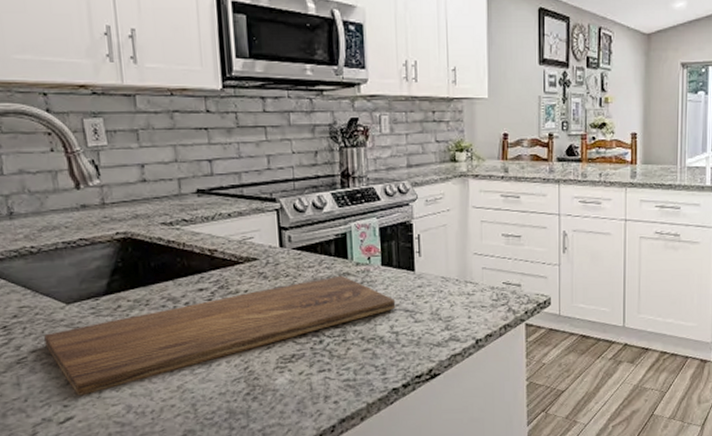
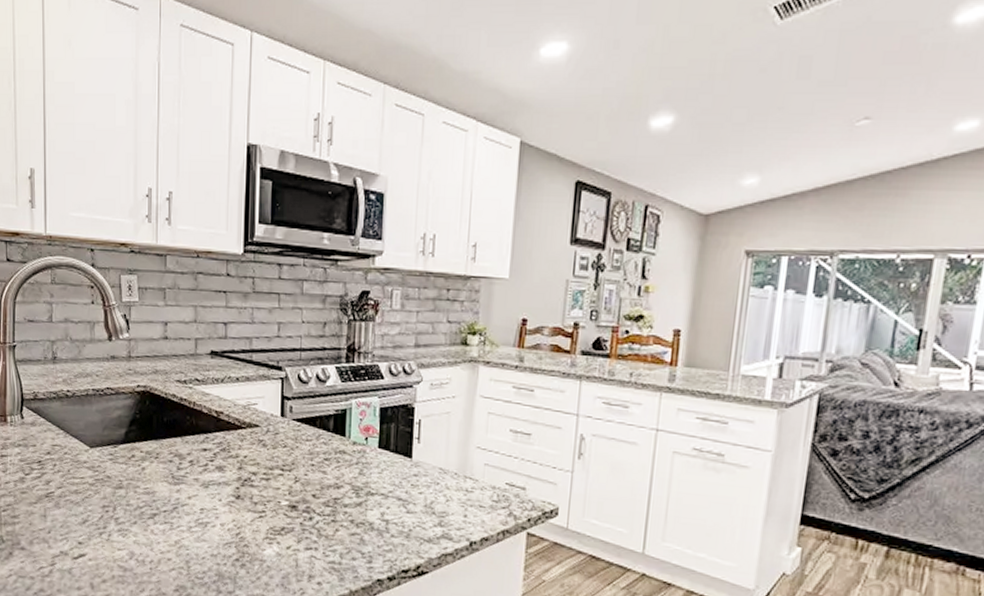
cutting board: present [44,275,396,396] -> none [69,452,389,536]

